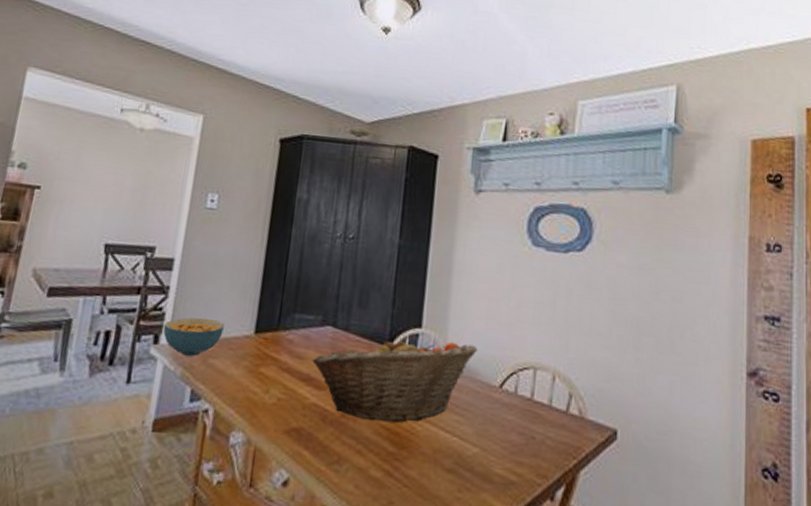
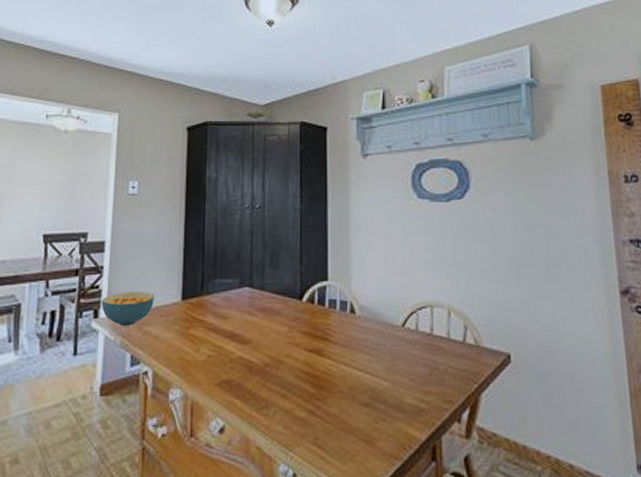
fruit basket: present [312,336,478,423] -> none [234,290,379,367]

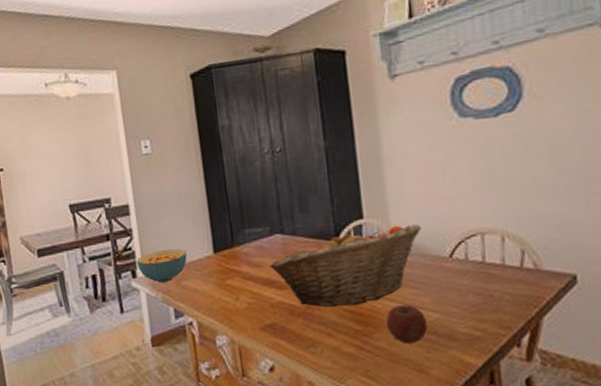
fruit basket: none [234,290,379,367] -> present [269,224,422,308]
apple: none [340,371,378,412] -> present [386,305,428,344]

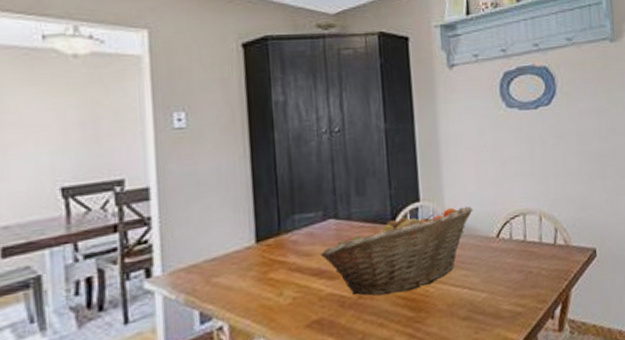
cereal bowl: present [136,248,187,283] -> none [153,239,222,282]
apple: present [386,305,428,344] -> none [439,286,476,327]

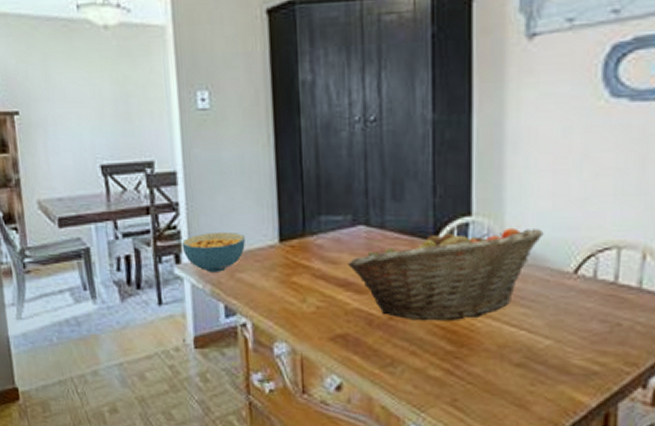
cereal bowl: none [153,239,222,282] -> present [181,231,245,272]

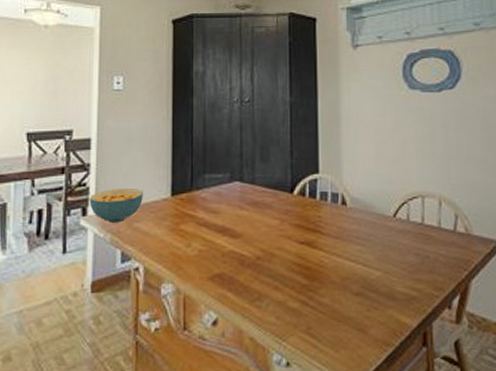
fruit basket: present [347,227,544,321] -> none [225,182,371,260]

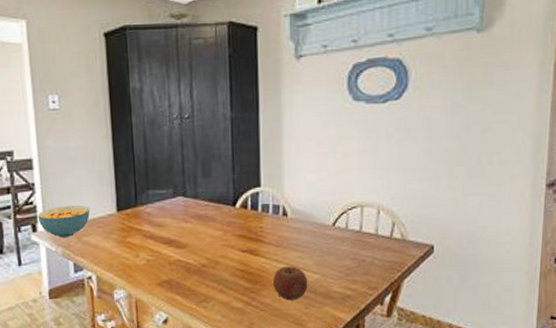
apple: none [332,261,370,301] -> present [273,266,308,301]

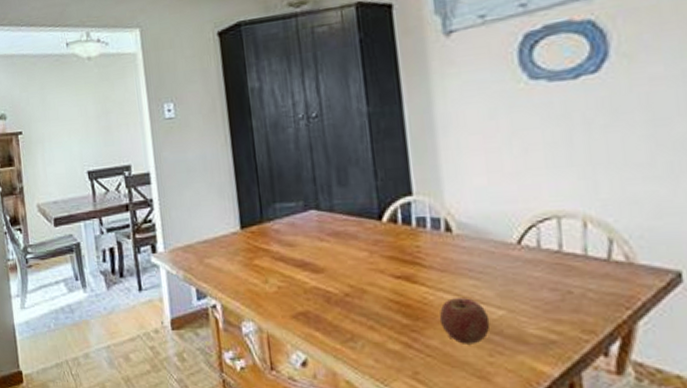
cereal bowl: present [37,205,90,237] -> none [156,222,211,259]

